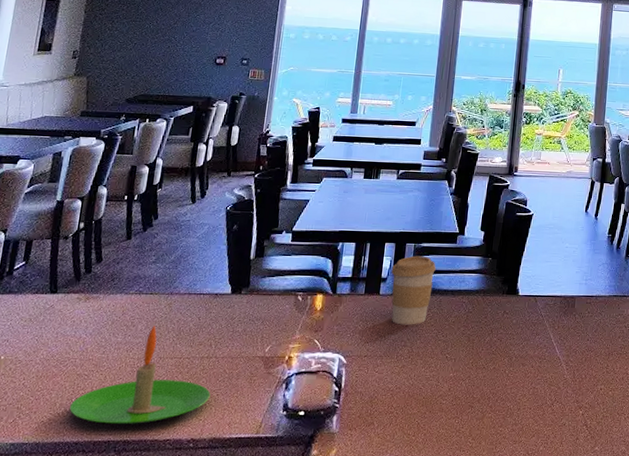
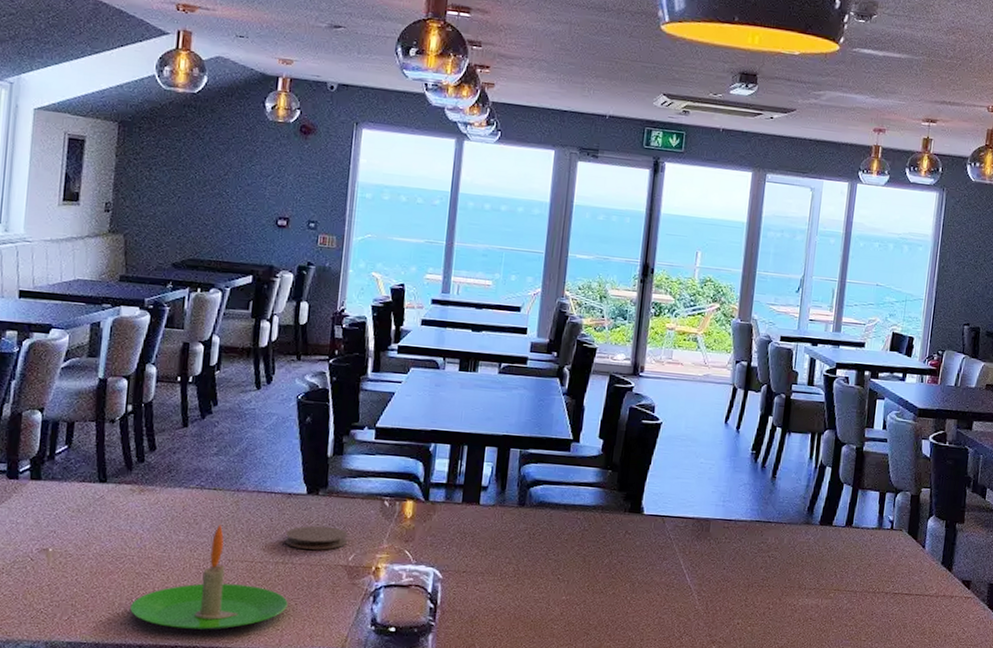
coaster: none [210,321,265,344] -> present [284,525,348,550]
coffee cup: present [391,255,436,325] -> none [493,463,546,541]

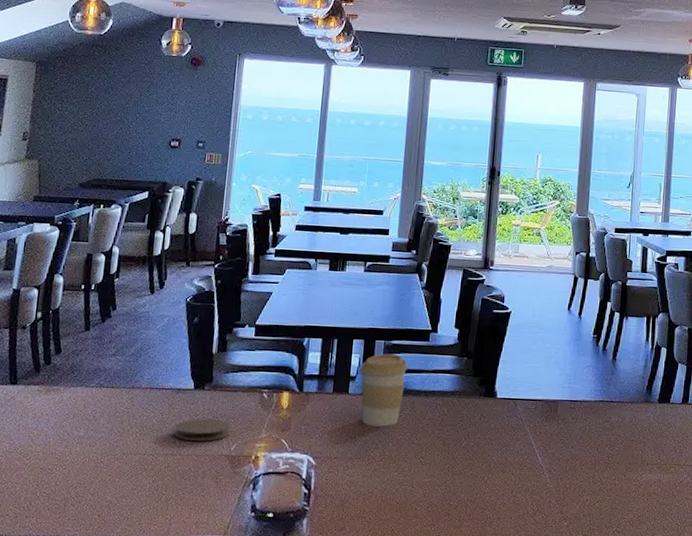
candle: present [129,525,288,631] -> none [34,420,176,522]
coffee cup: none [493,463,546,541] -> present [360,353,408,427]

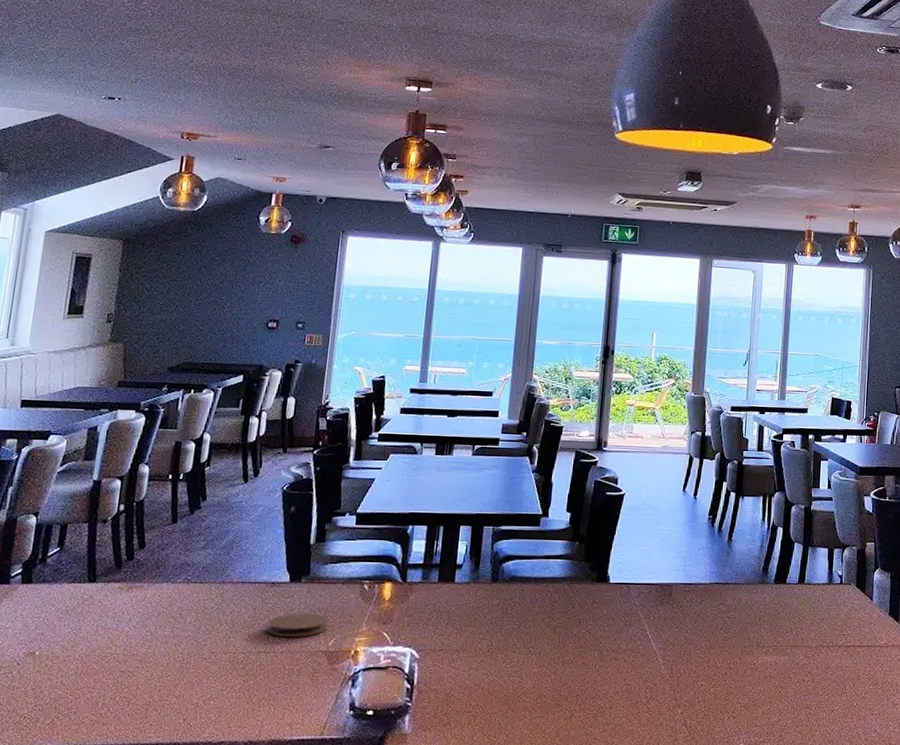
coffee cup: present [360,353,408,427] -> none [467,539,517,616]

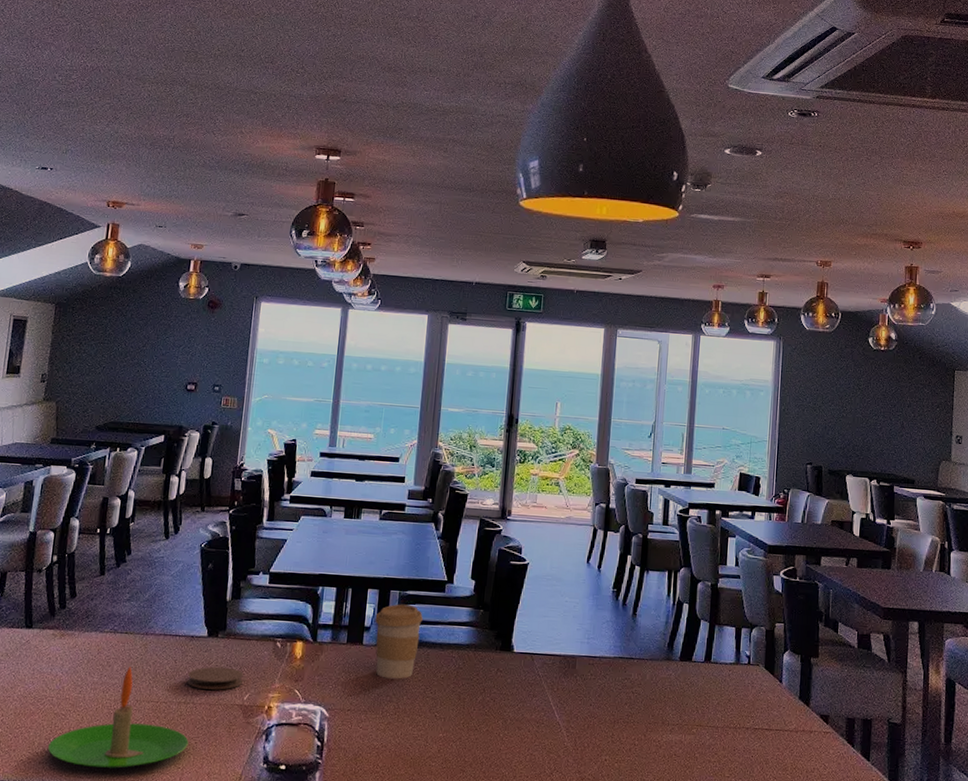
candle: none [112,618,269,726] -> present [47,667,189,769]
coffee cup: none [467,539,517,616] -> present [375,604,423,679]

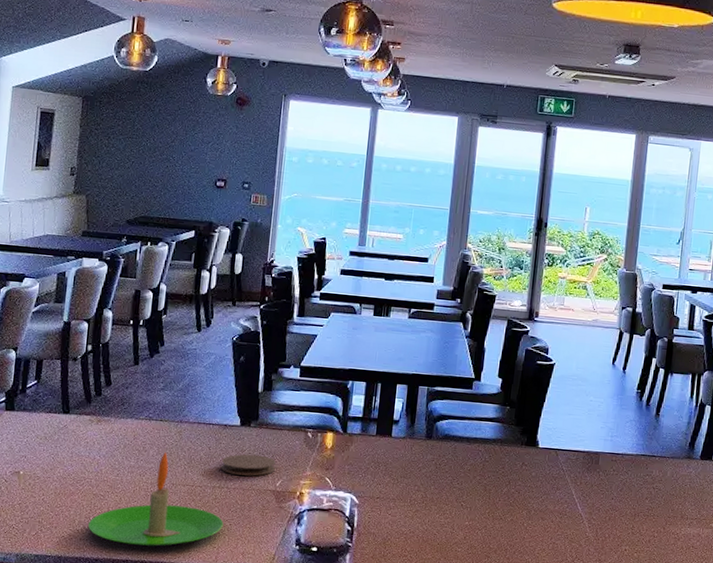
coffee cup: present [375,604,423,679] -> none [403,399,451,470]

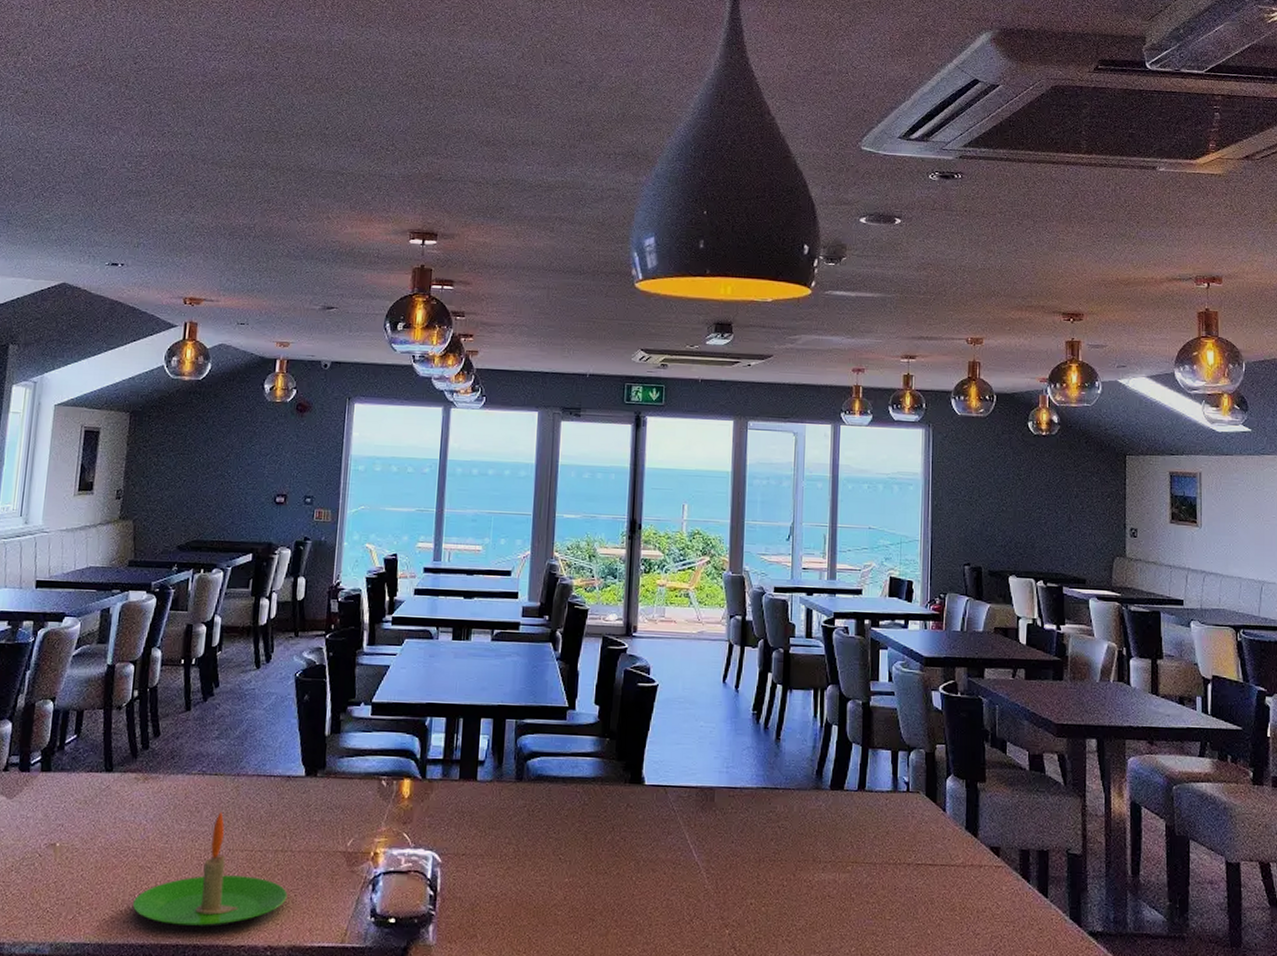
coaster: present [220,454,276,476] -> none [283,809,346,836]

